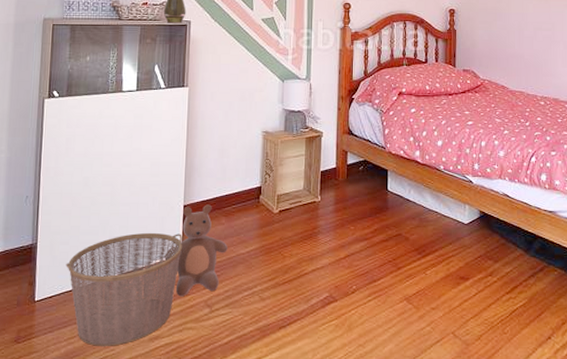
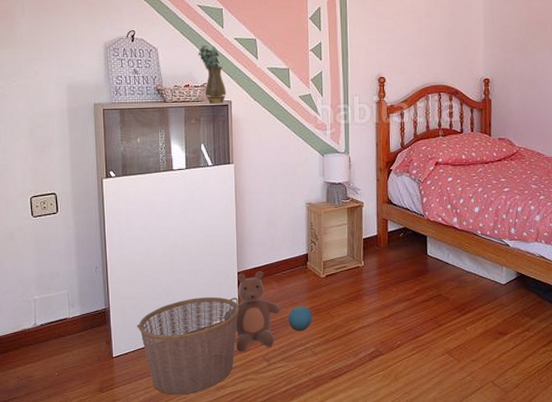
ball: none [235,244,262,273] -> present [288,305,312,331]

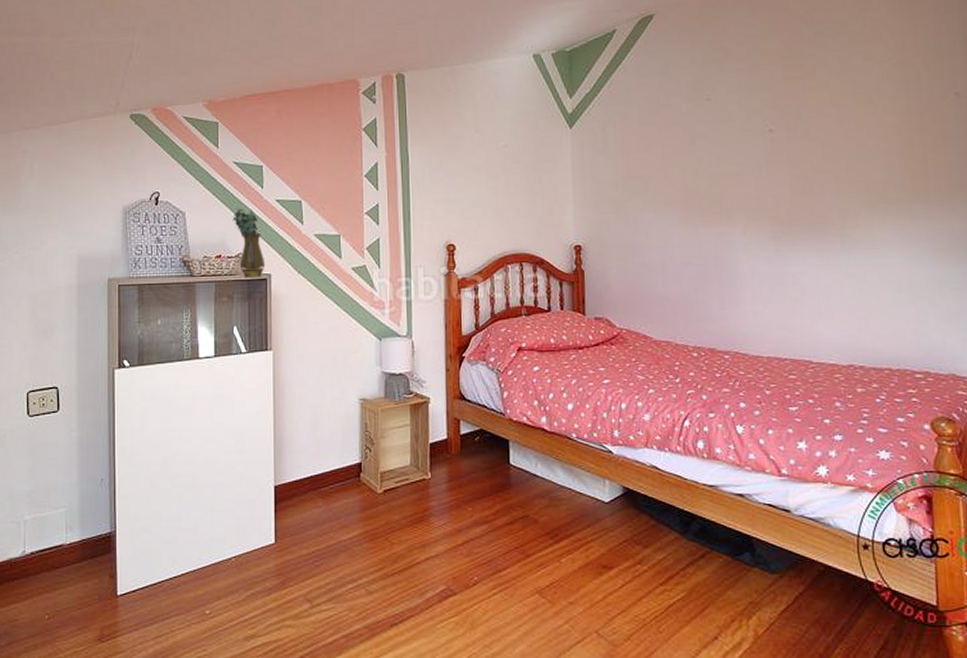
basket: present [137,296,240,395] -> none [148,517,276,646]
teddy bear: present [224,271,280,352] -> none [256,484,326,590]
ball: present [288,305,312,331] -> none [336,529,366,563]

